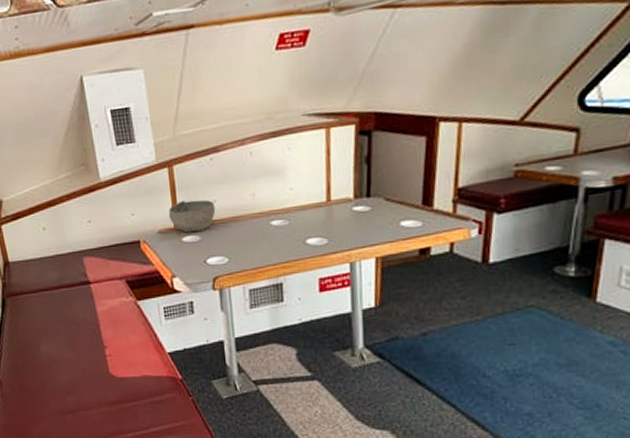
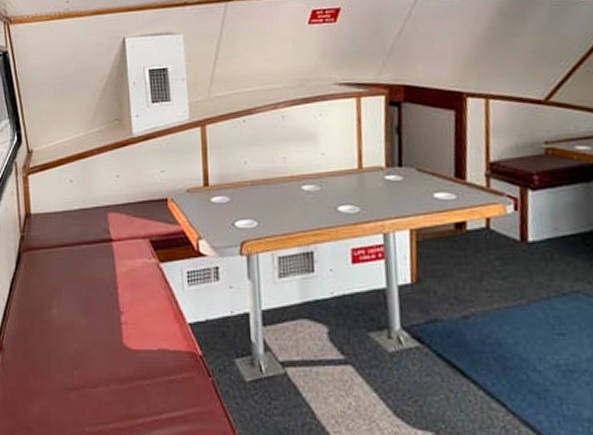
bowl: present [168,199,216,233] -> none [198,159,247,193]

